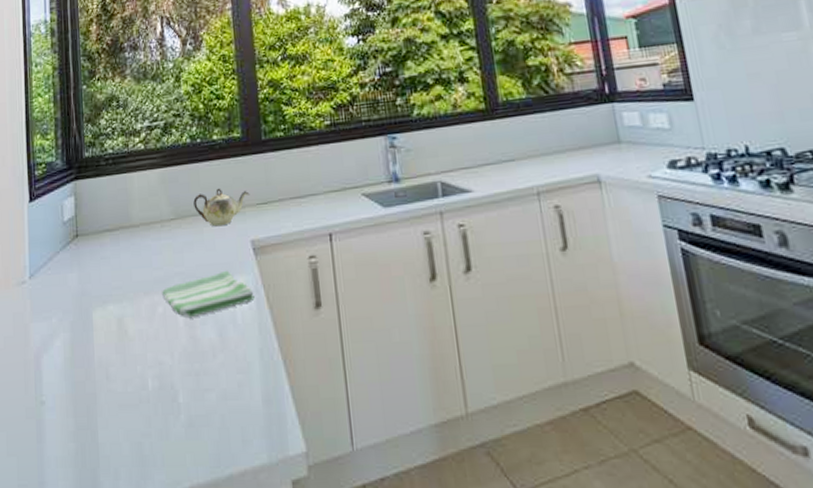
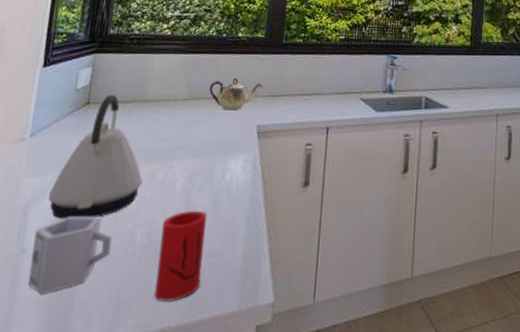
cup: none [51,360,126,450] -> present [28,216,112,294]
kettle: none [56,223,144,366] -> present [48,94,143,219]
dish towel: present [162,270,255,317] -> none [165,148,252,185]
cup: none [172,346,223,454] -> present [153,210,208,301]

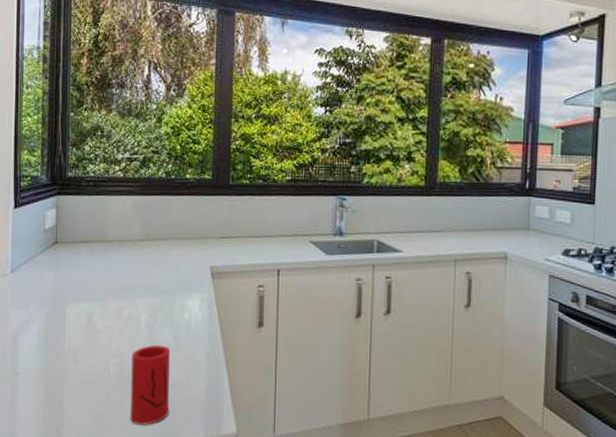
cup: present [28,216,112,294] -> none [25,345,90,411]
kettle: present [48,94,143,219] -> none [32,235,111,348]
teapot: present [209,78,263,111] -> none [163,219,214,252]

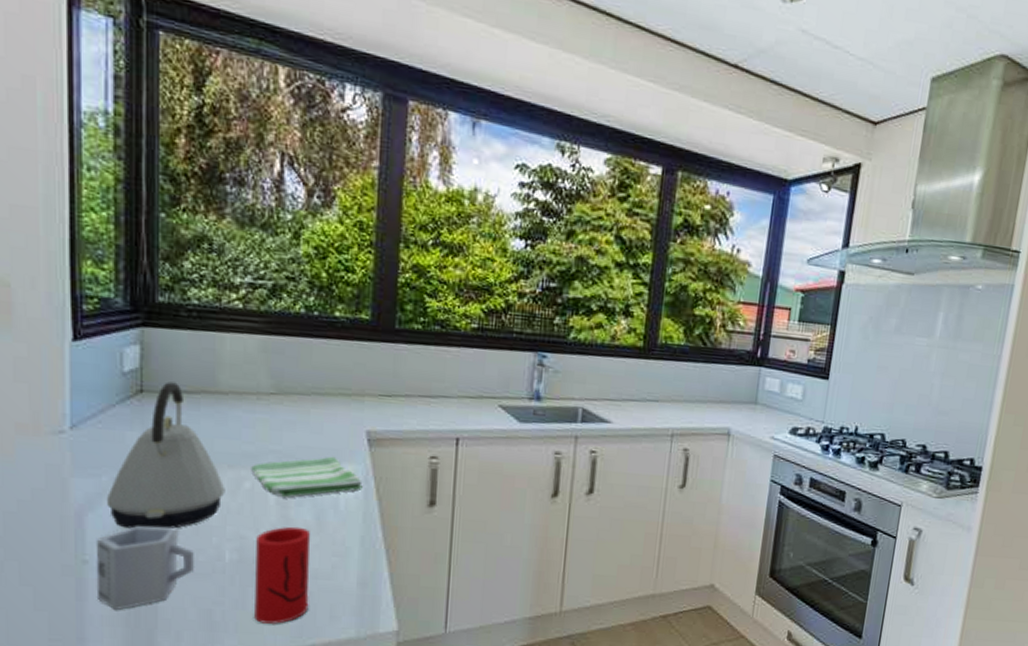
cup: none [25,345,90,411] -> present [97,526,195,610]
kettle: none [32,235,111,348] -> present [106,382,225,529]
dish towel: none [128,287,208,321] -> present [251,456,363,498]

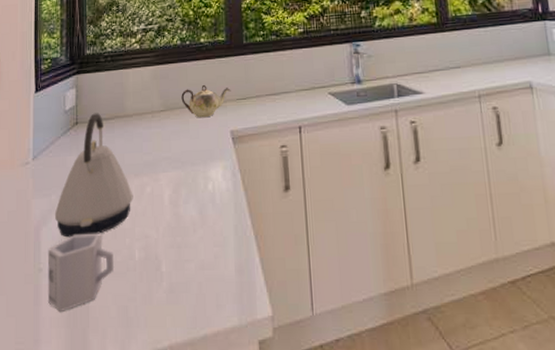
dish towel: present [251,456,363,498] -> none [151,156,232,197]
cup: present [253,526,311,624] -> none [157,222,200,316]
teapot: none [301,370,372,411] -> present [181,84,231,118]

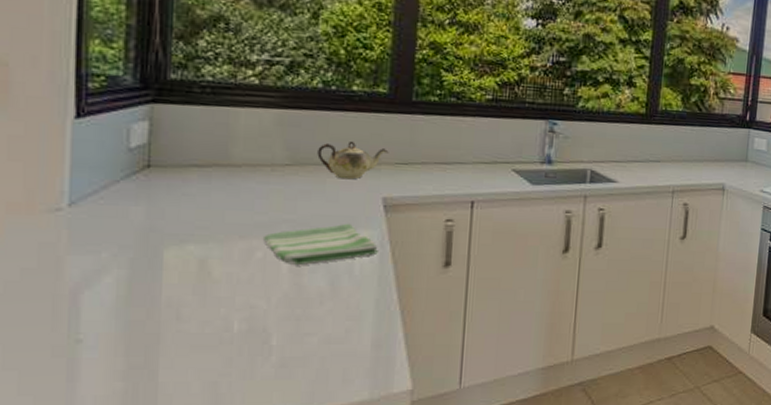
cup: present [48,233,115,311] -> none [92,300,201,389]
kettle: present [54,113,133,238] -> none [105,156,236,304]
dish towel: none [151,156,232,197] -> present [264,223,378,265]

